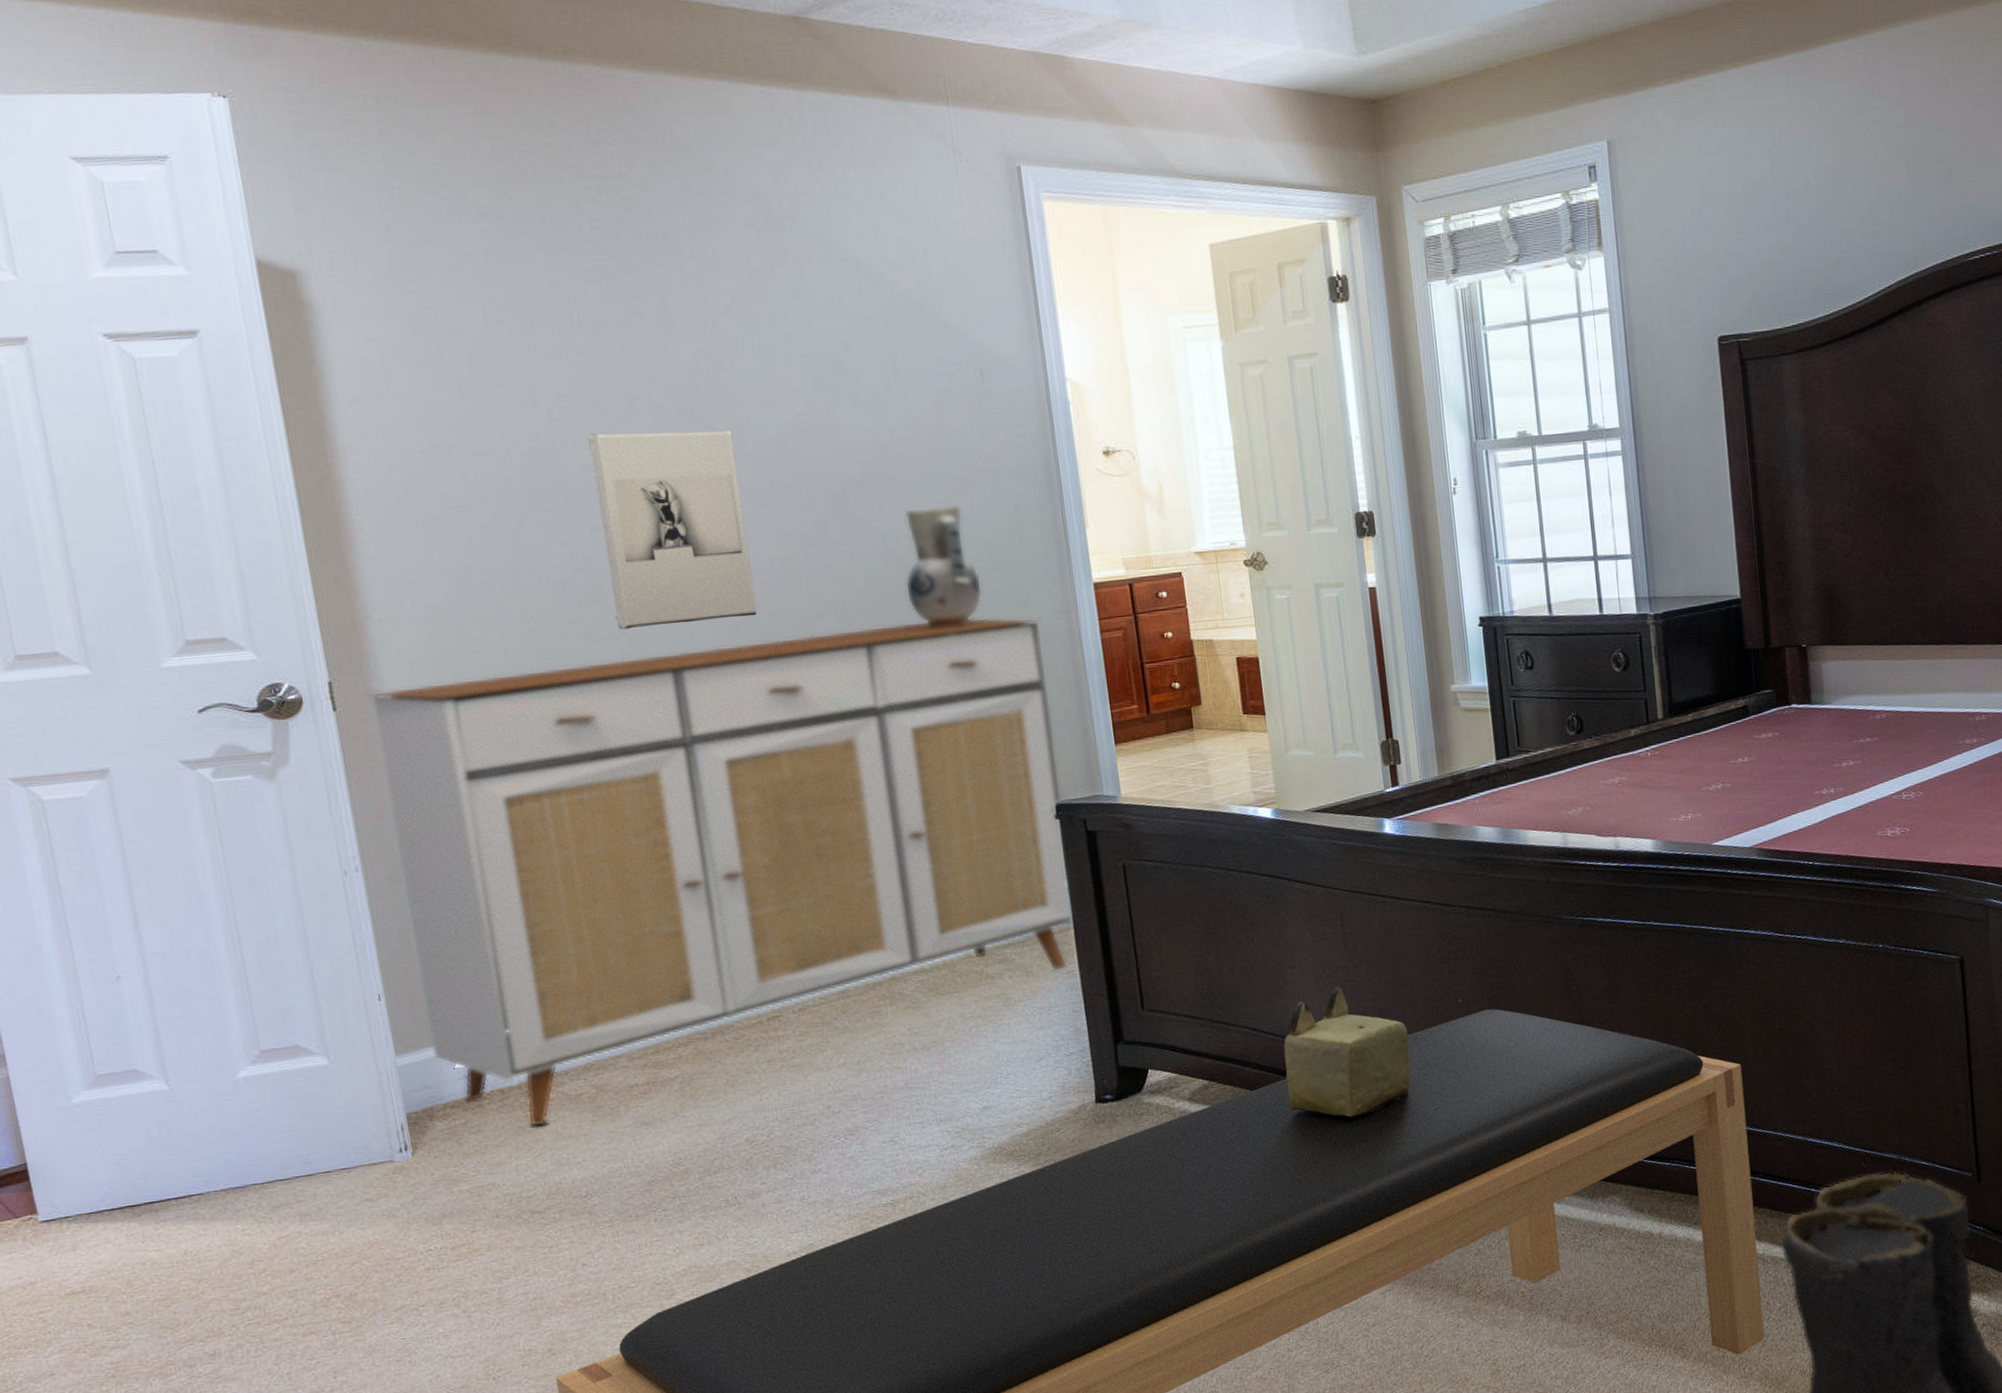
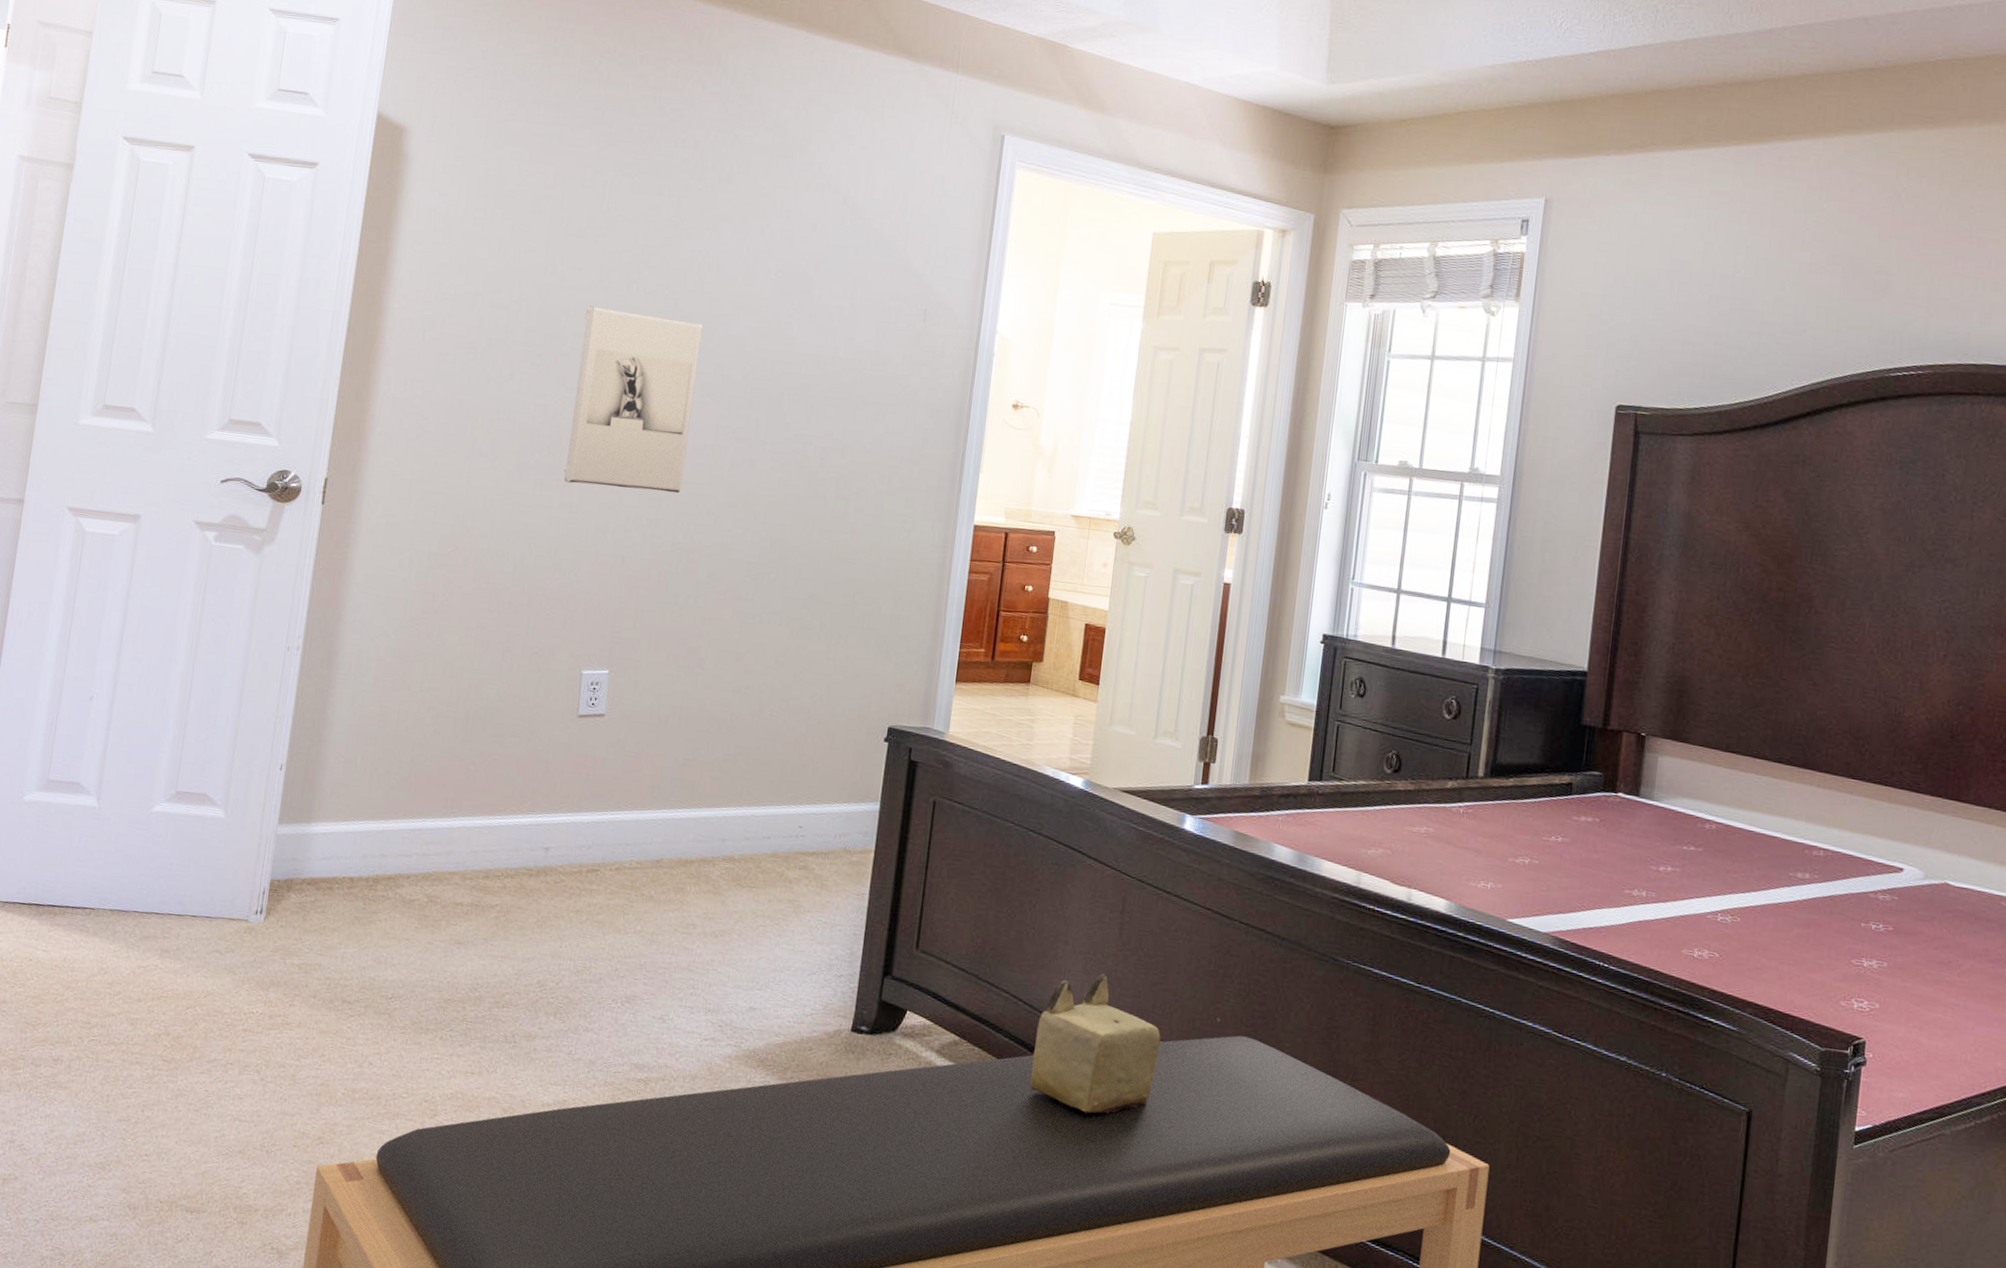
sideboard: present [364,617,1074,1127] -> none [307,494,920,922]
vase: present [904,504,983,628] -> none [809,423,877,540]

